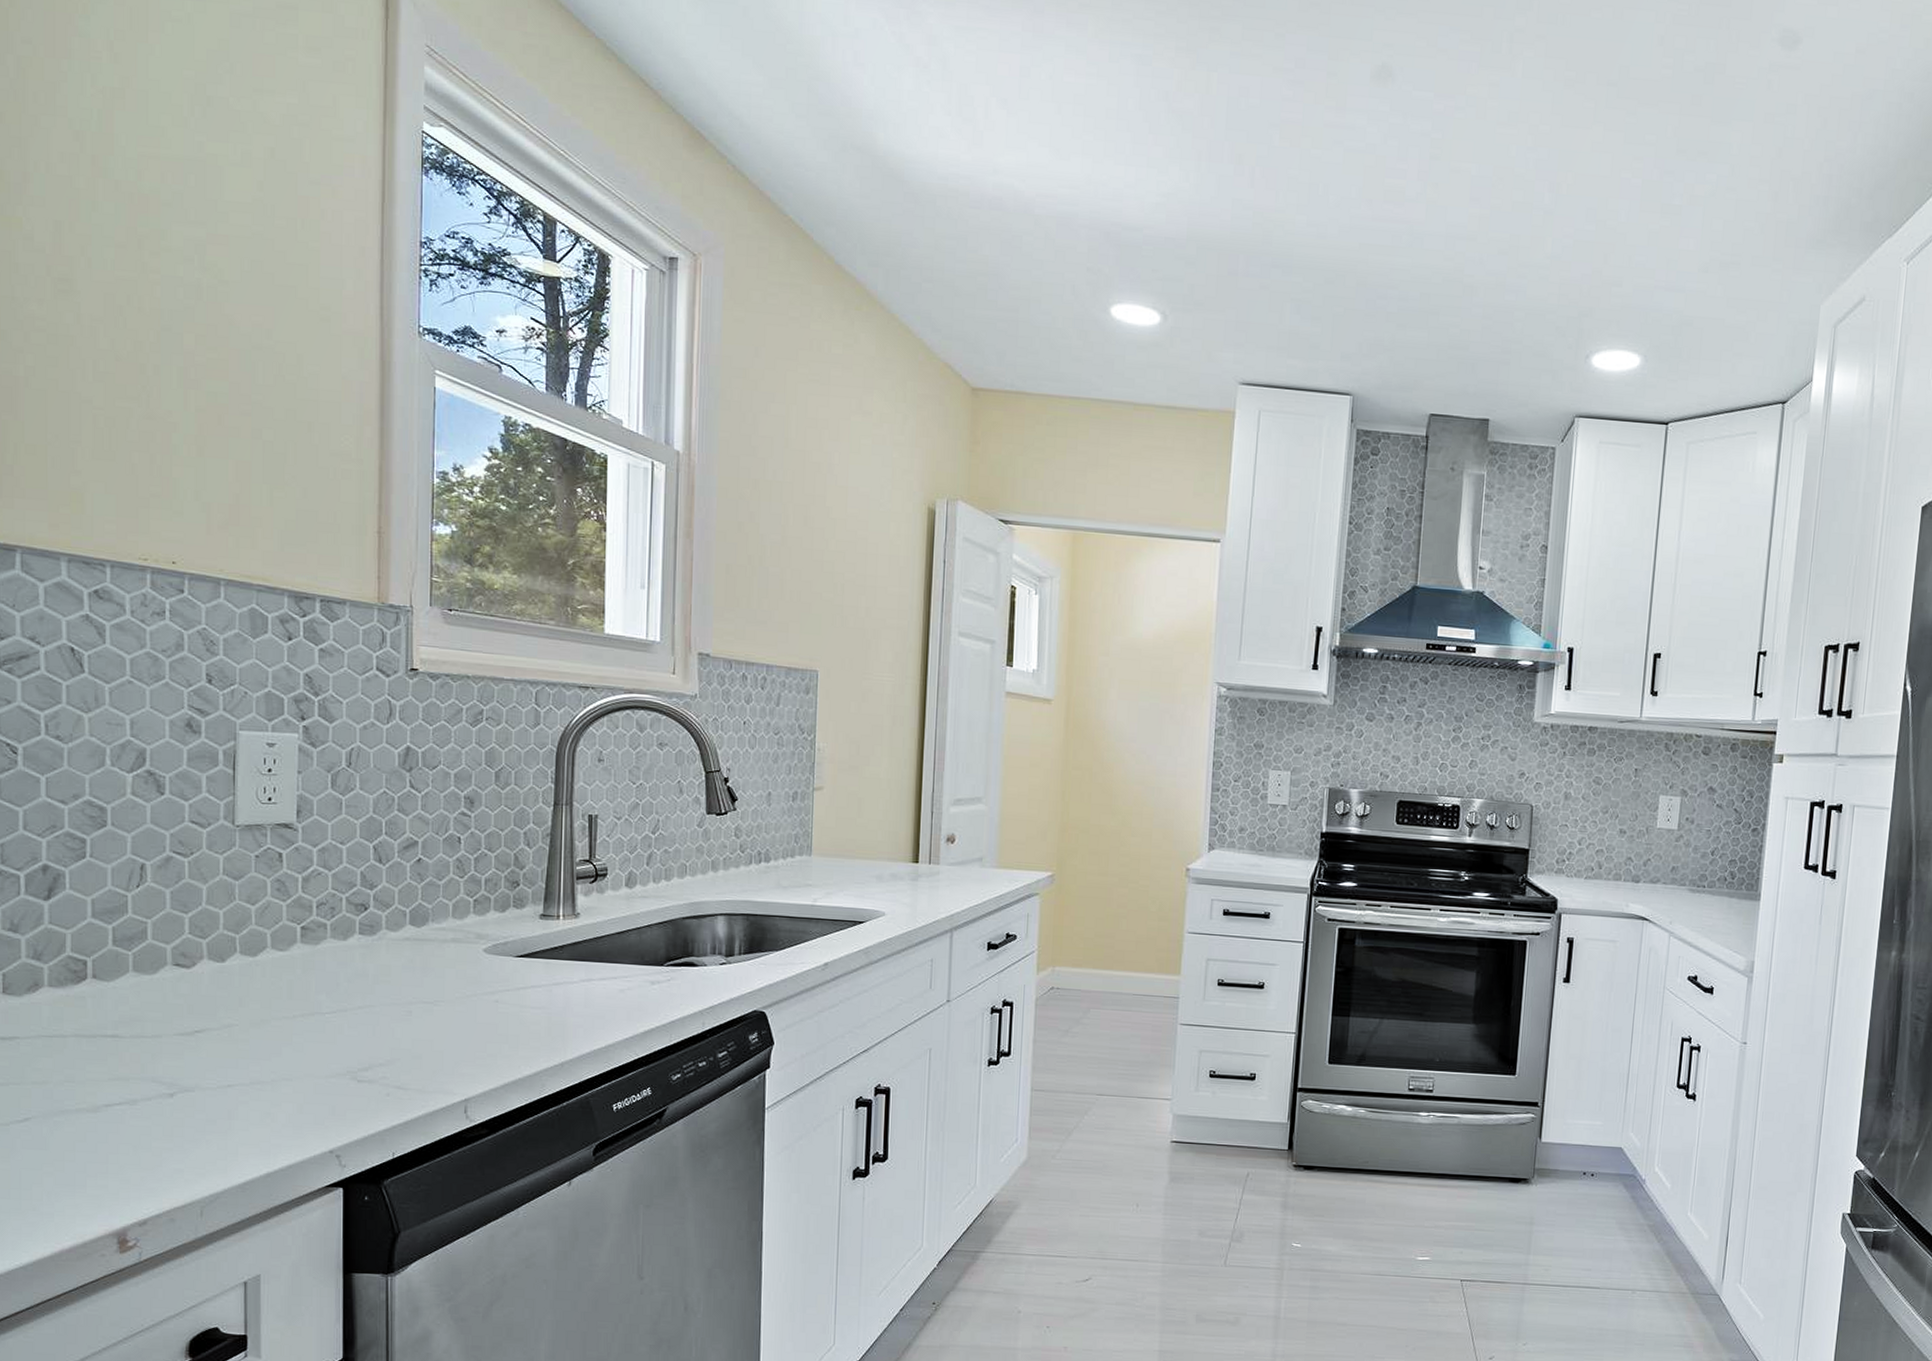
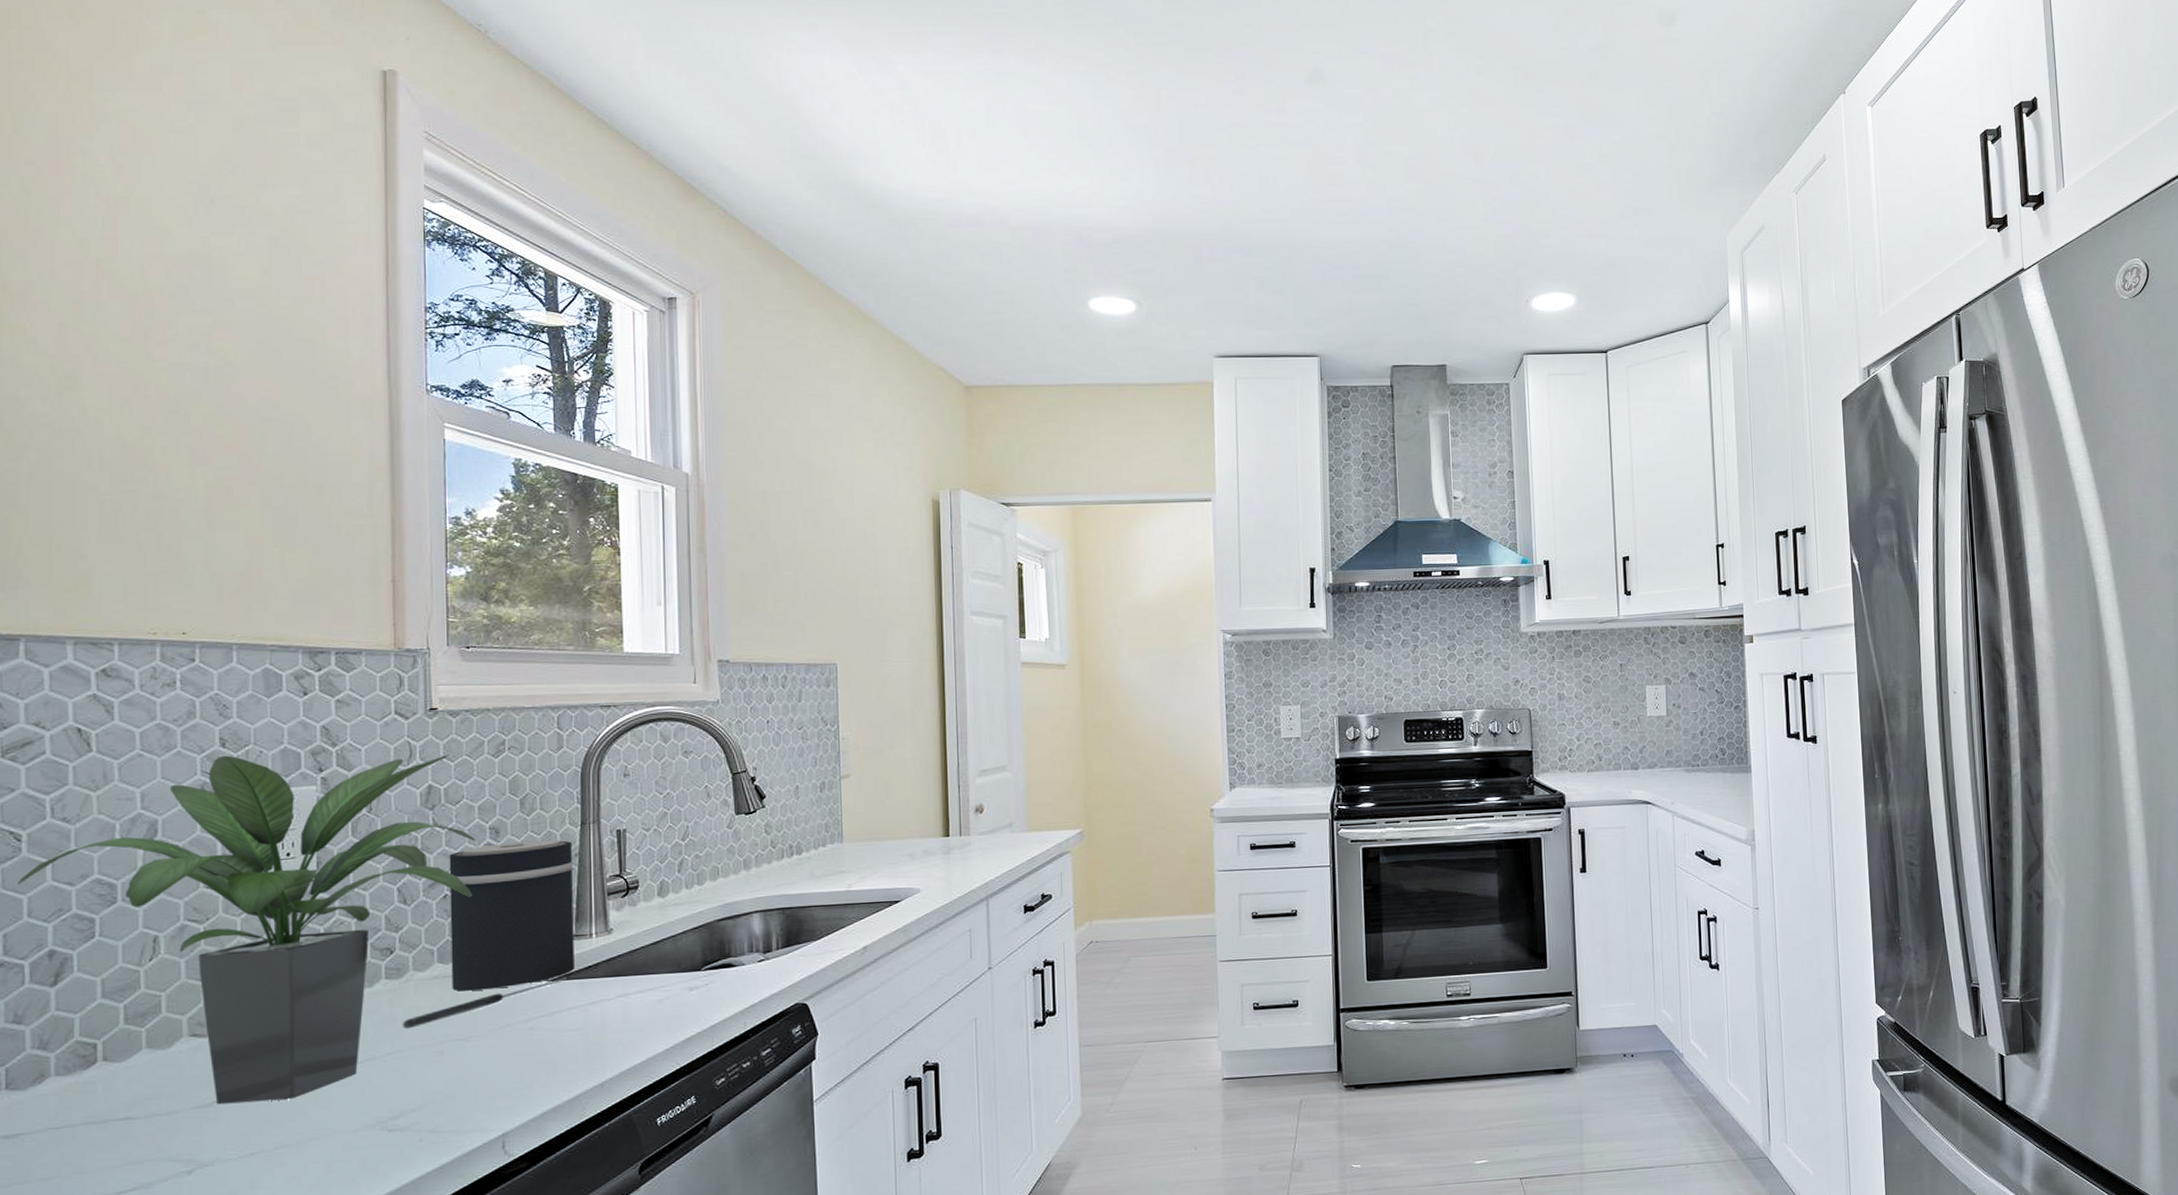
potted plant: none [13,692,450,1039] -> present [17,755,475,1105]
knife: none [373,955,533,986] -> present [402,978,567,1030]
cylinder: none [422,814,545,958] -> present [449,839,575,991]

